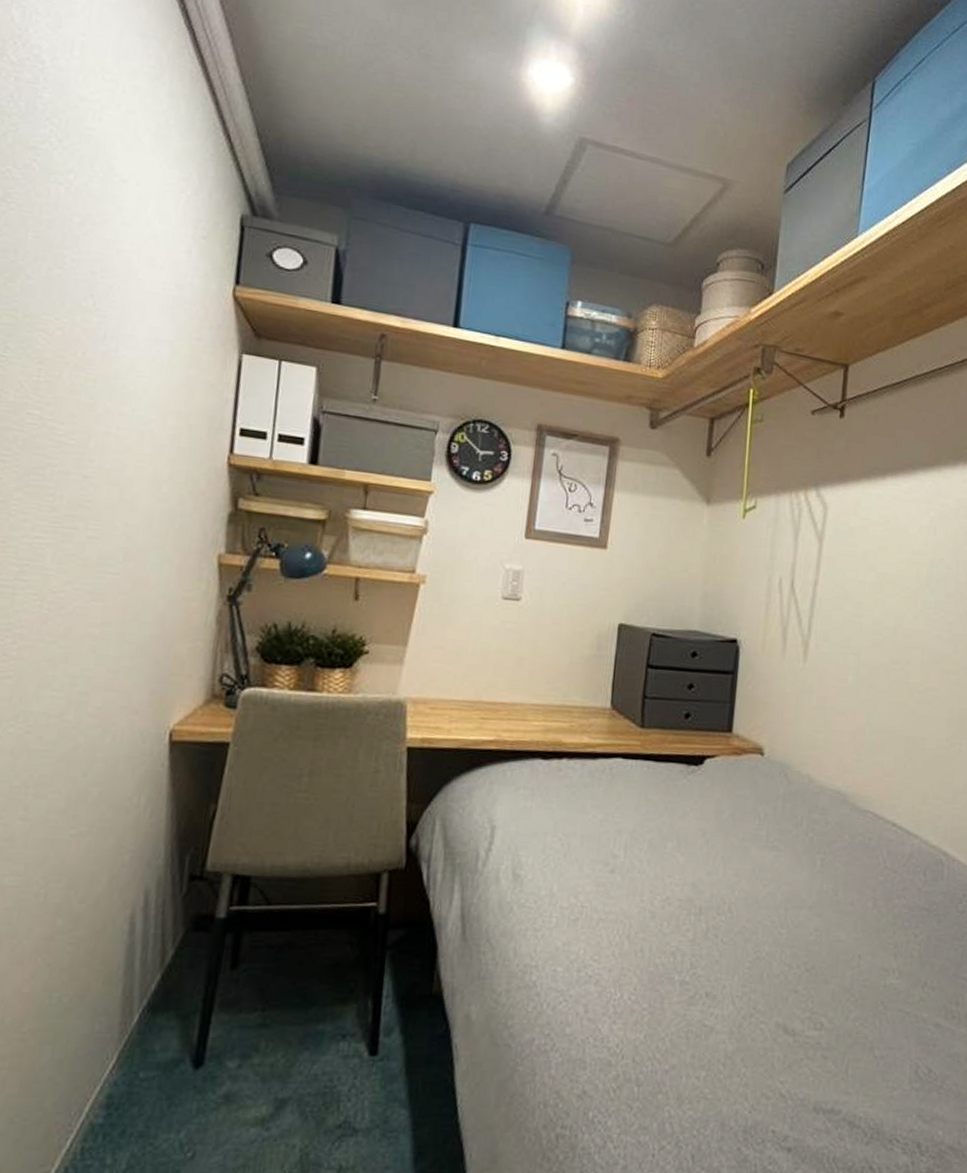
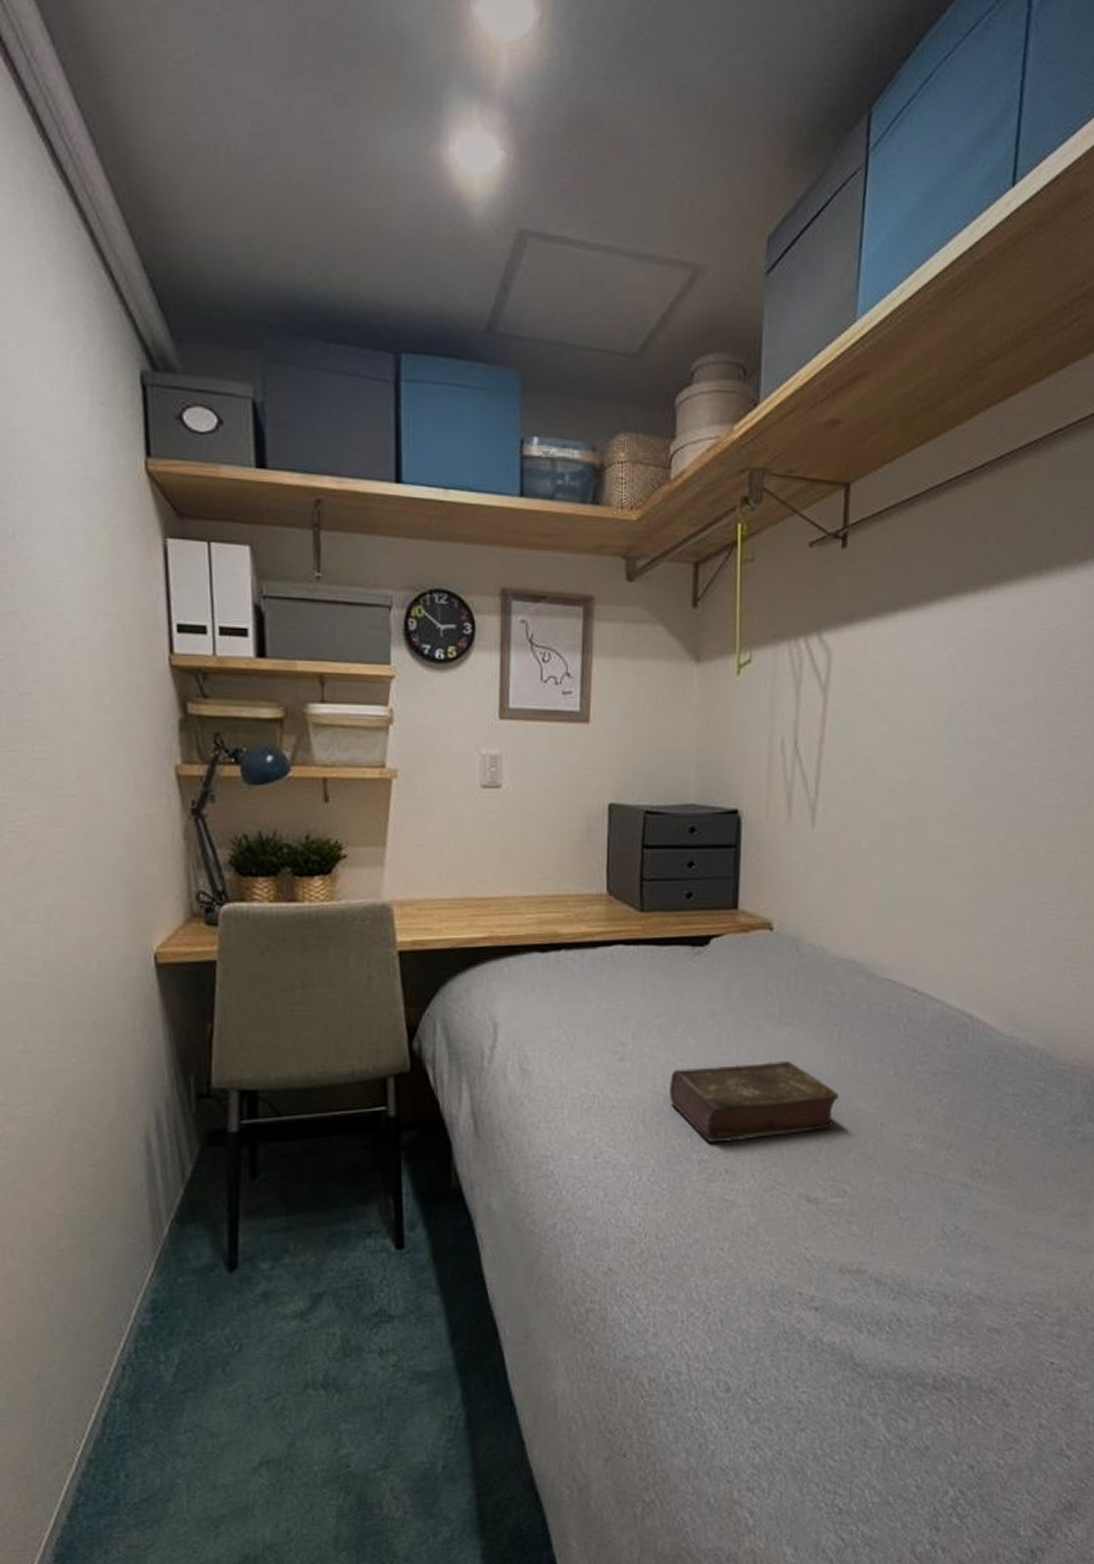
book: none [656,884,820,964] -> present [669,1060,839,1142]

